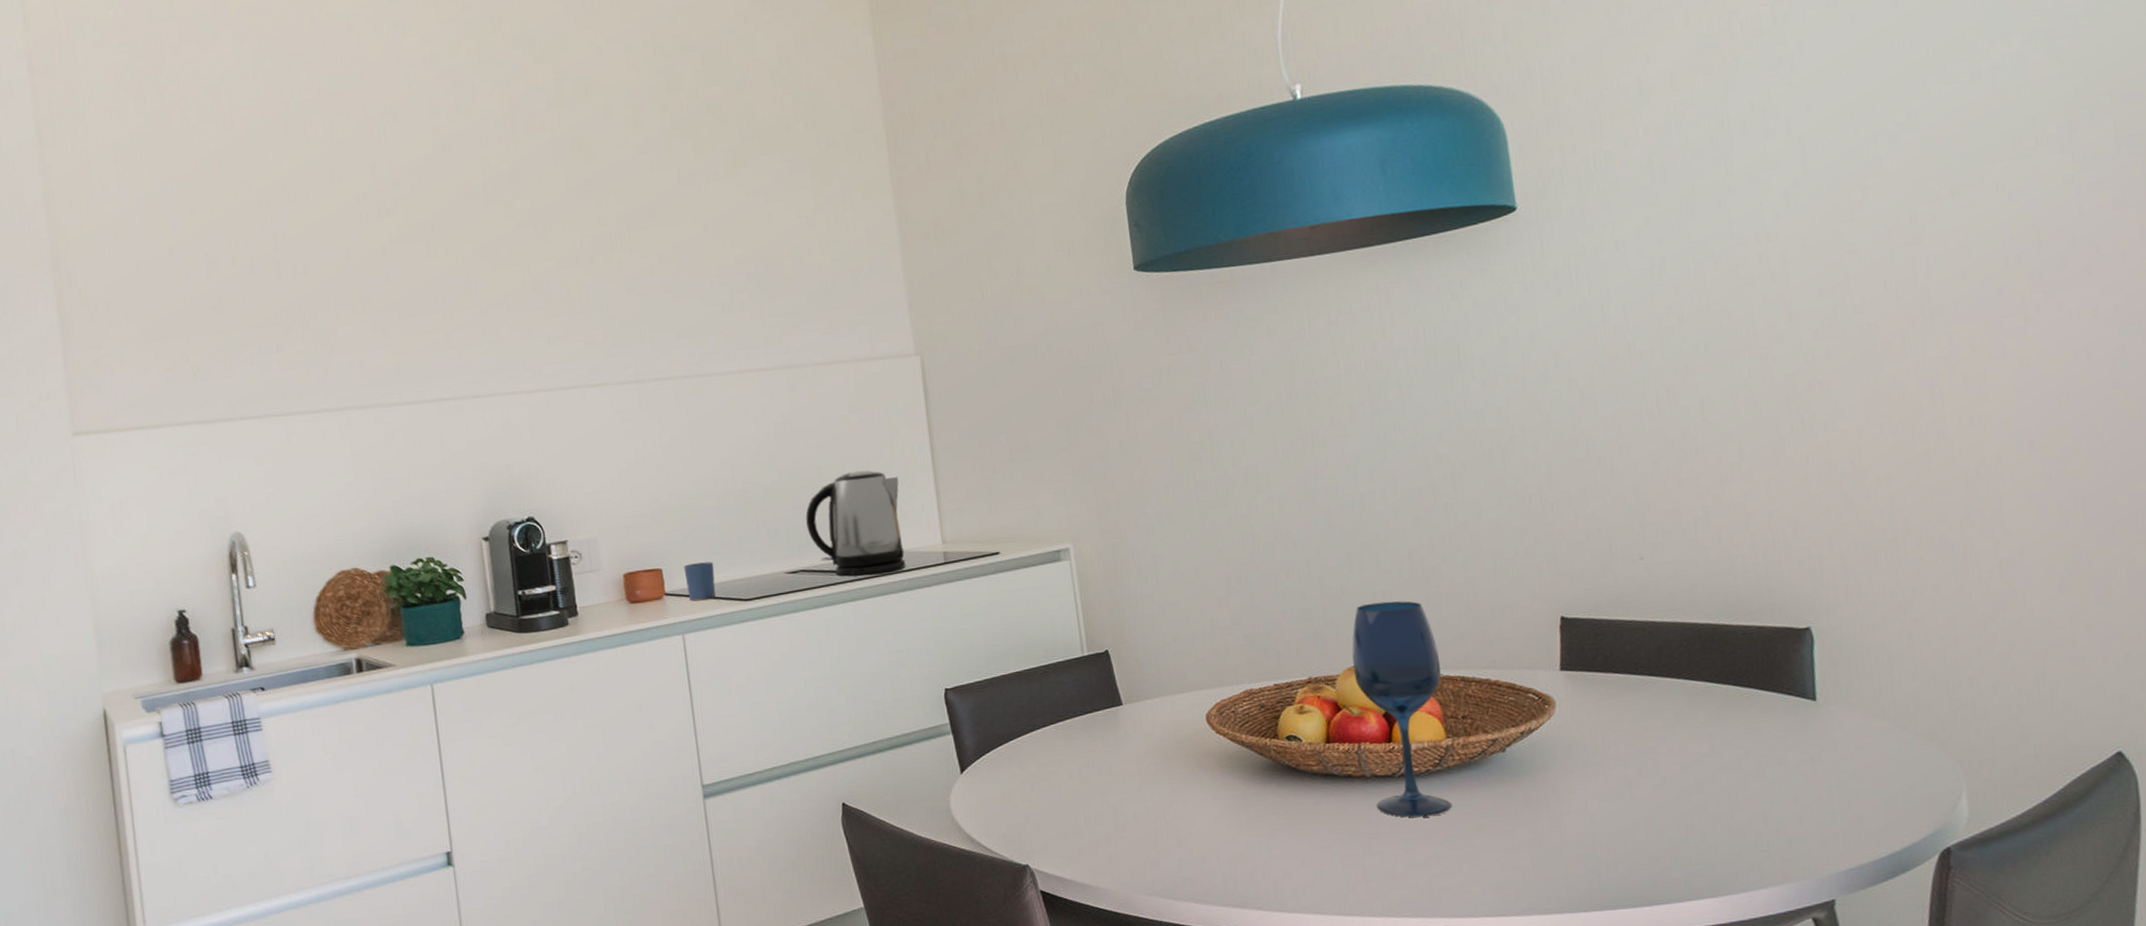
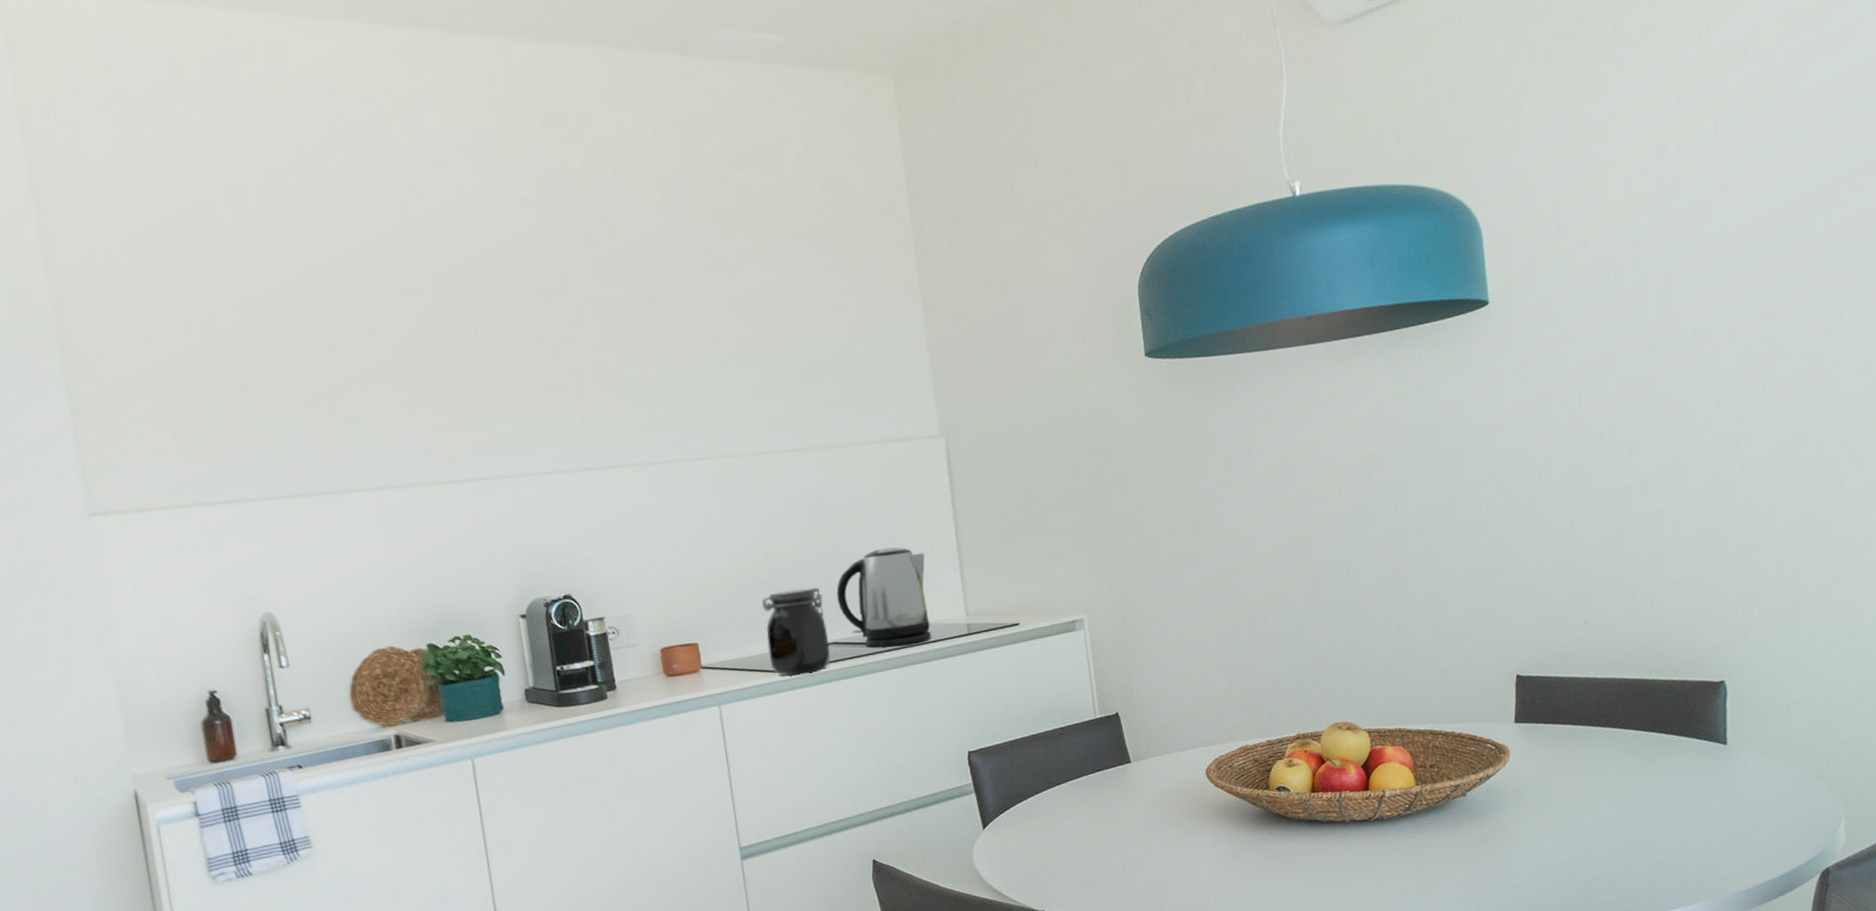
mug: present [683,561,716,602] -> none [719,635,751,674]
jar: none [728,511,799,606] -> present [761,587,830,677]
wineglass: present [1351,601,1452,817] -> none [1335,663,1419,856]

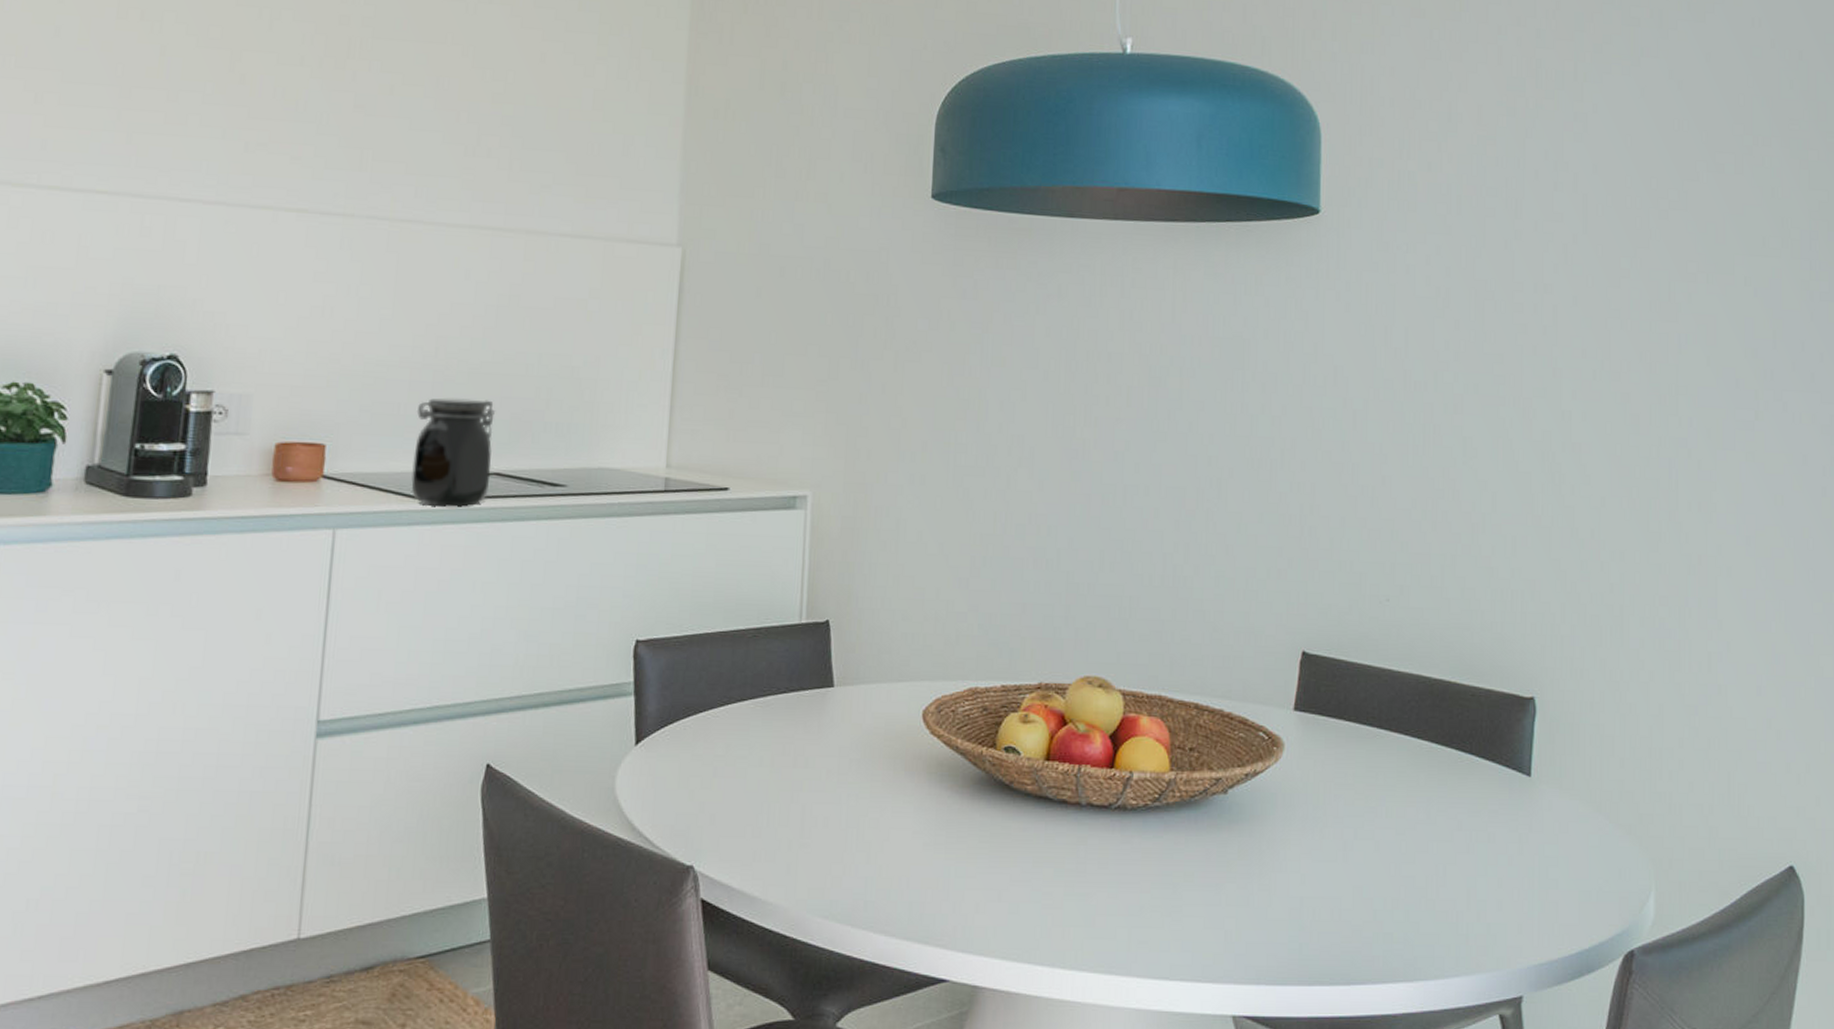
kettle: present [836,547,932,649] -> none [512,366,630,492]

